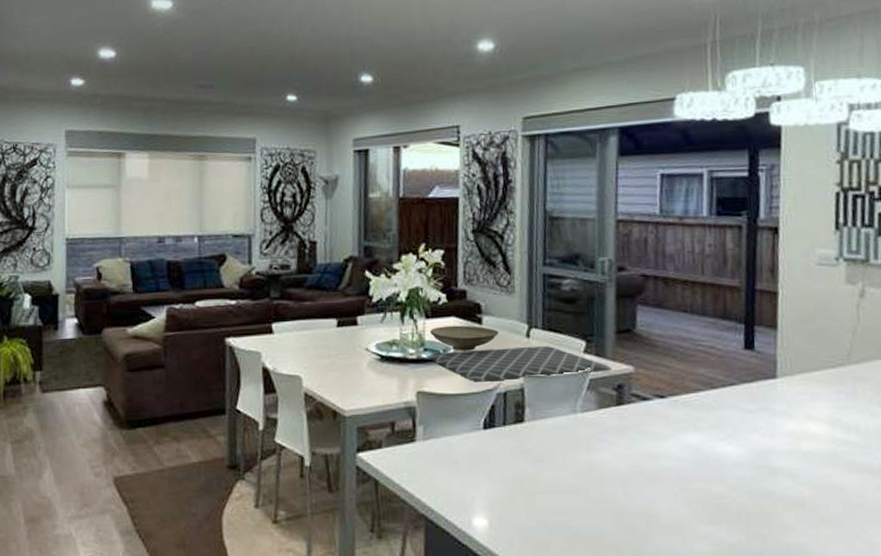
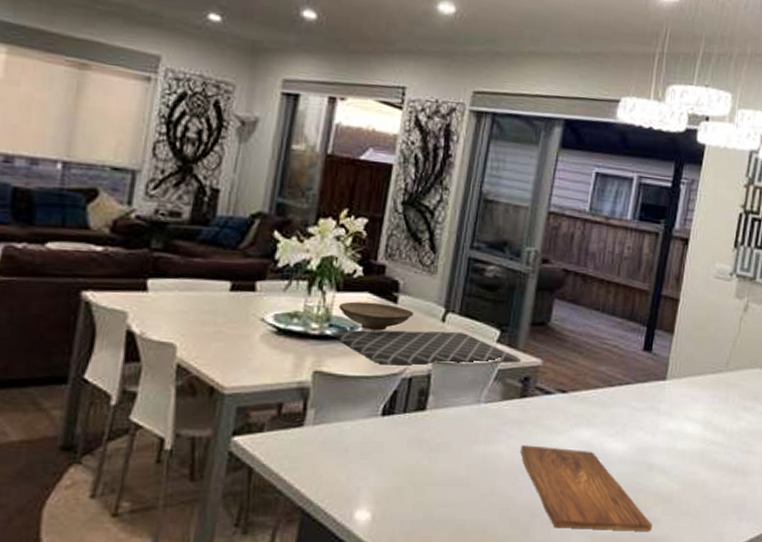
cutting board: none [625,452,787,540] -> present [521,445,653,532]

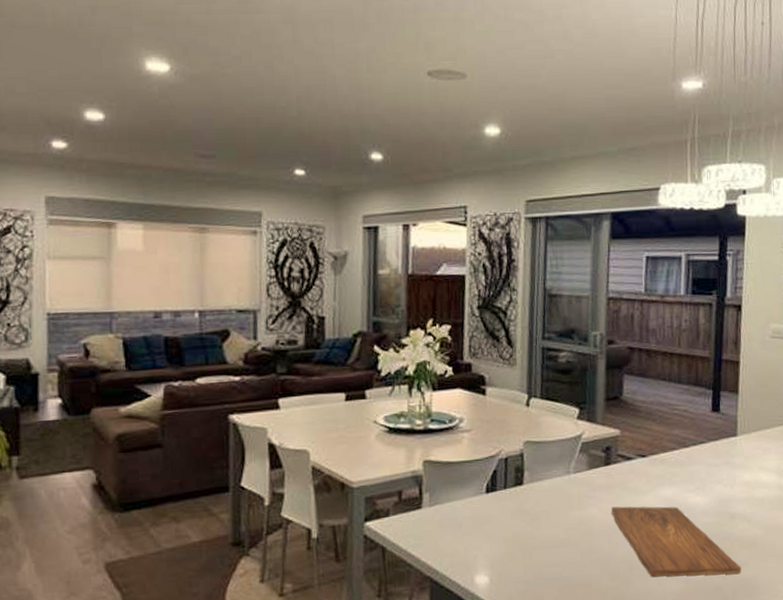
placemat: present [329,330,522,365] -> none [432,413,602,449]
decorative bowl: present [339,301,414,331] -> none [437,396,501,421]

